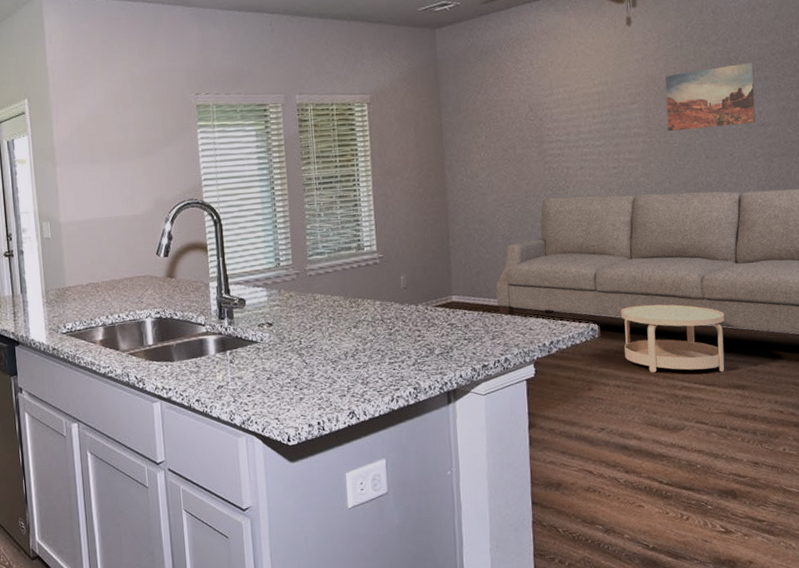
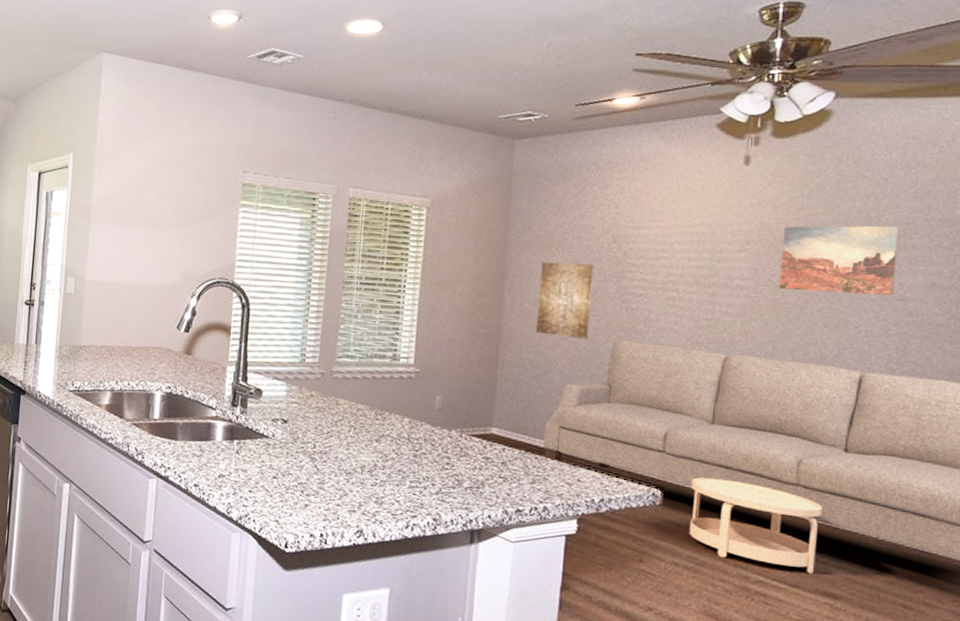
wall art: none [473,134,521,204] -> present [535,262,595,339]

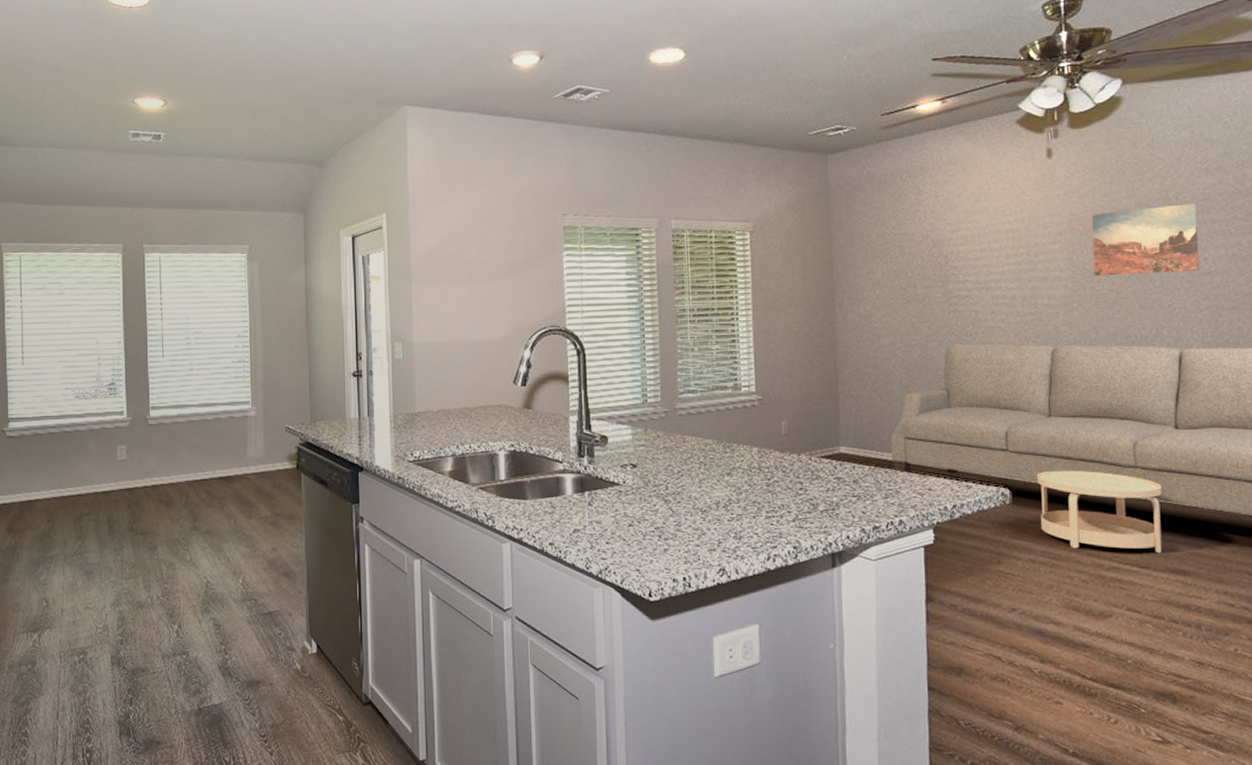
wall art: present [535,262,595,339] -> none [868,271,921,347]

